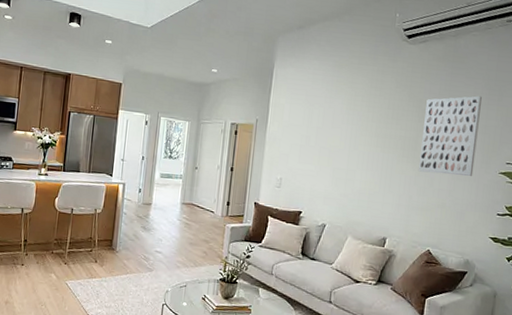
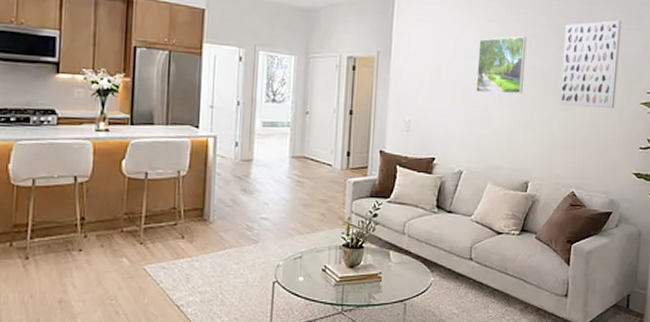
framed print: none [340,109,390,160] -> present [476,36,527,95]

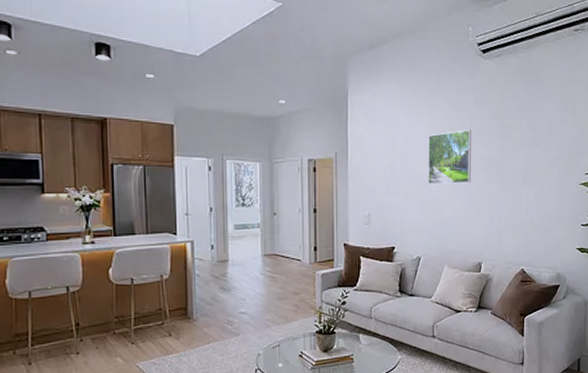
wall art: present [559,19,621,109] -> none [505,108,558,191]

